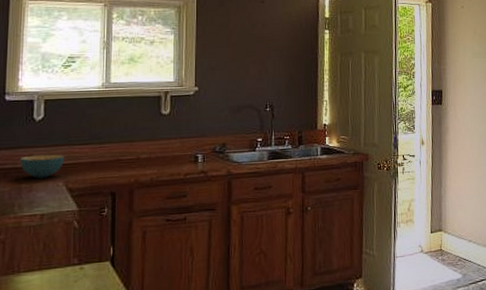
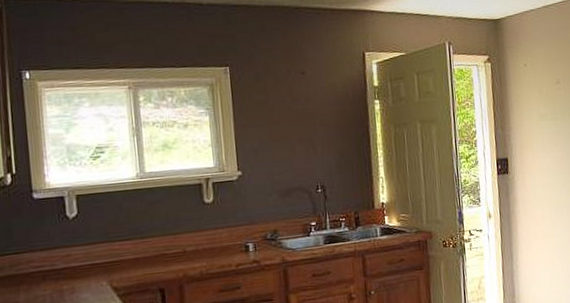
cereal bowl: present [20,154,65,179] -> none [58,252,106,279]

